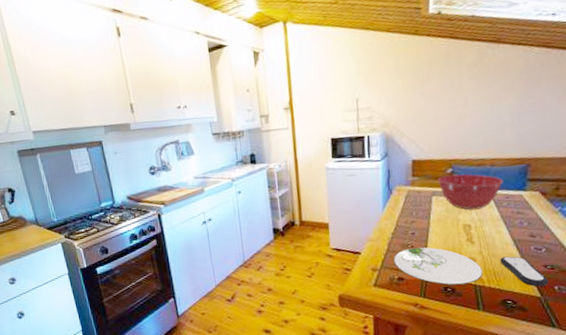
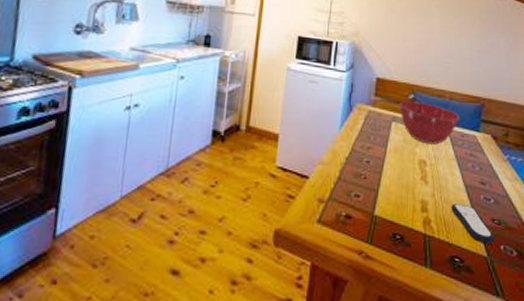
plate: present [394,247,484,286] -> none [344,179,434,232]

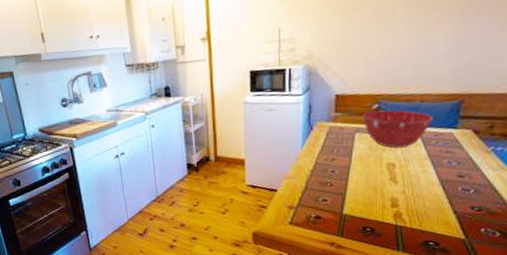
remote control: present [451,203,496,244] -> none [424,196,476,229]

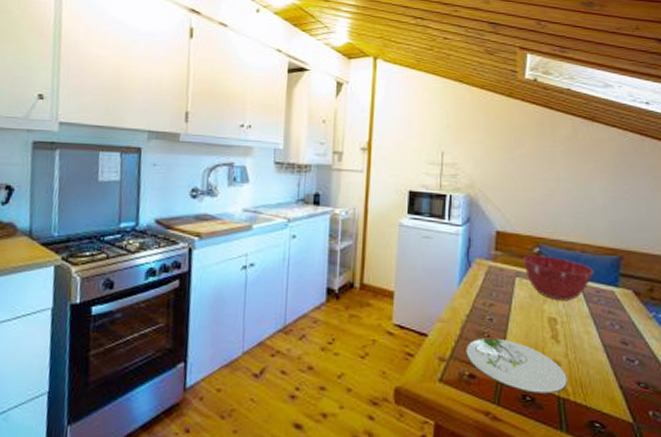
plate: none [312,185,406,225] -> present [466,337,569,394]

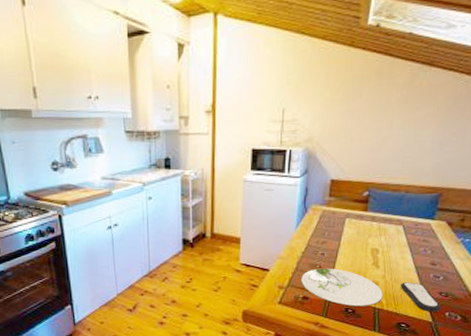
mixing bowl: present [522,255,594,301] -> none [352,198,415,235]
remote control: none [588,364,643,409] -> present [400,282,442,312]

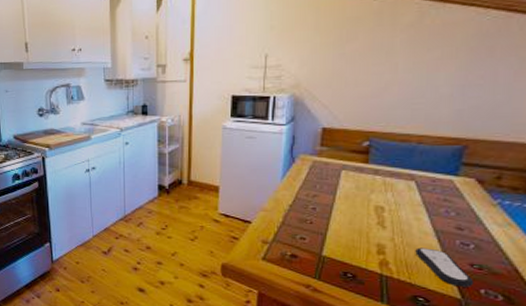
plate: present [301,268,384,307] -> none [288,224,393,272]

